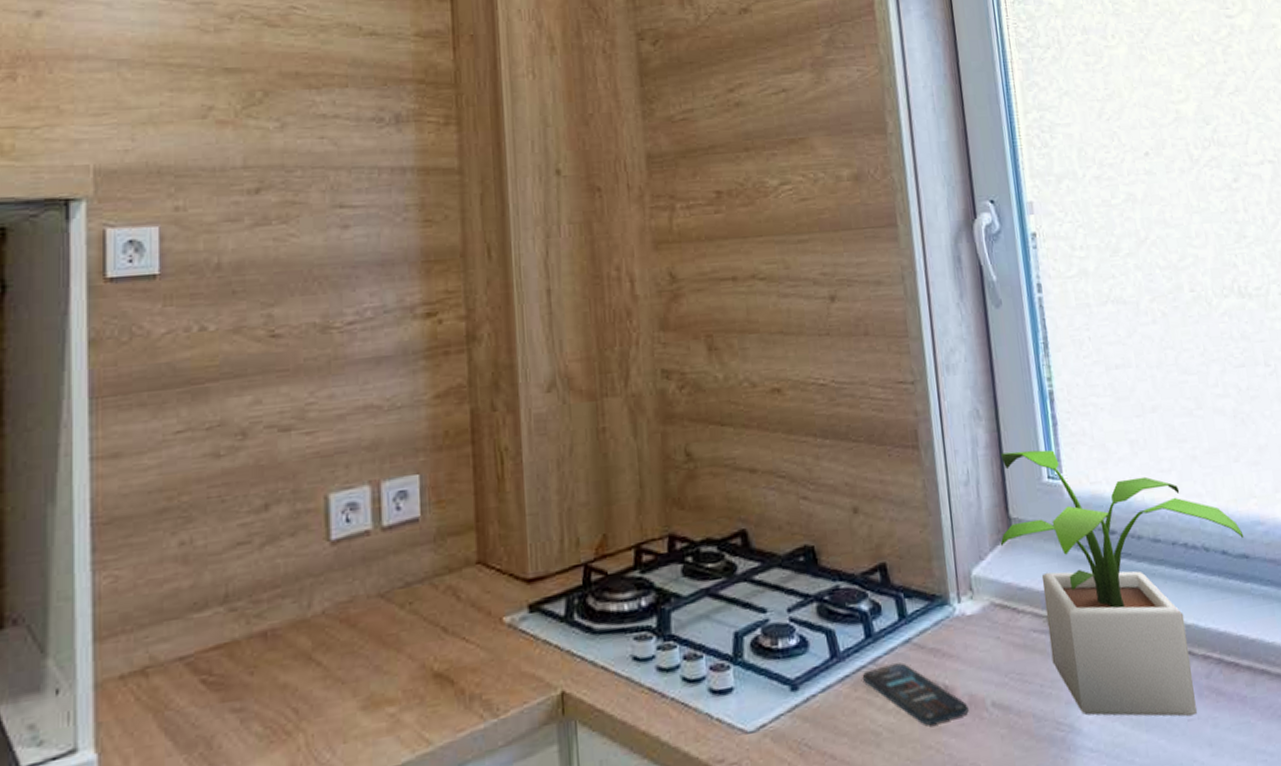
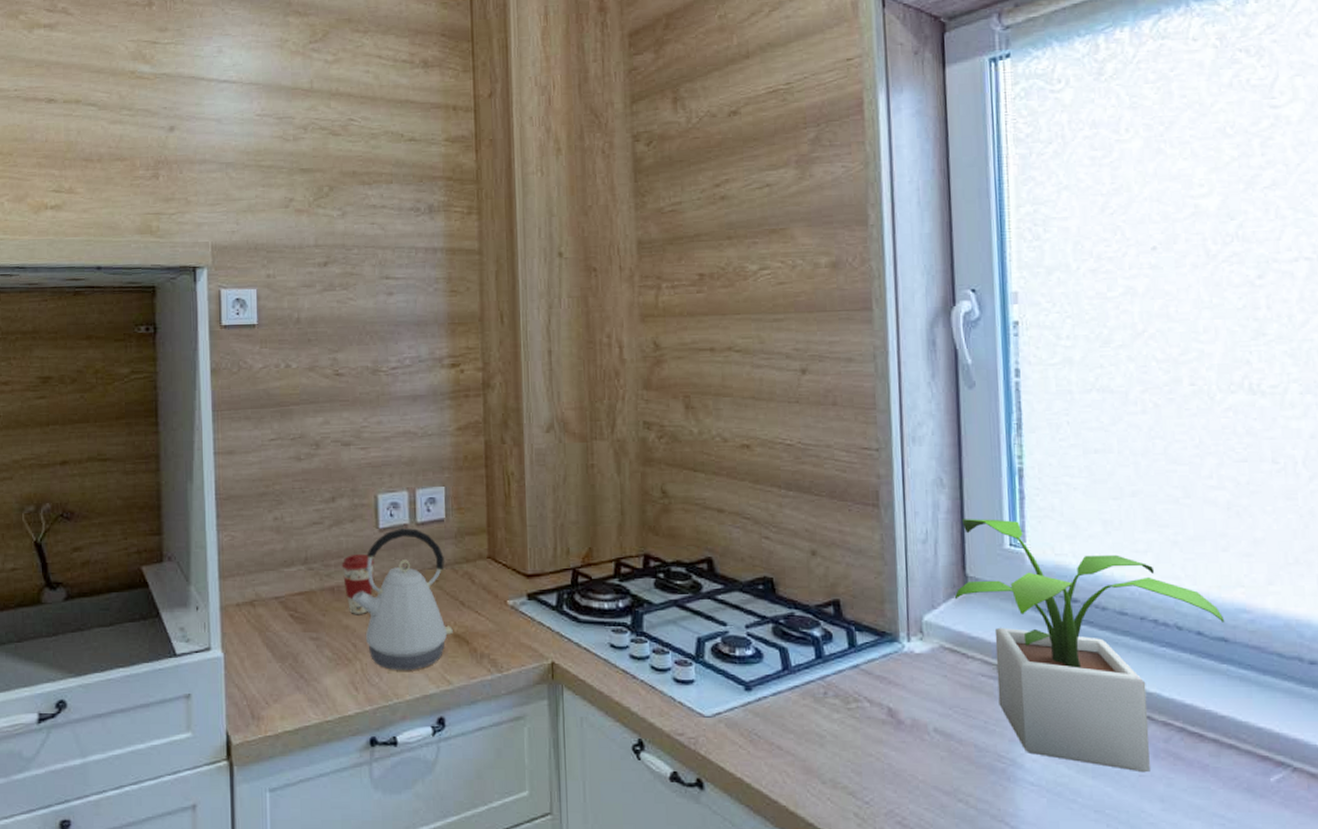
coffee cup: none [278,578,324,666] -> present [341,553,374,614]
kettle: none [293,535,433,738] -> present [352,528,453,670]
smartphone: present [862,663,969,725] -> none [810,683,911,737]

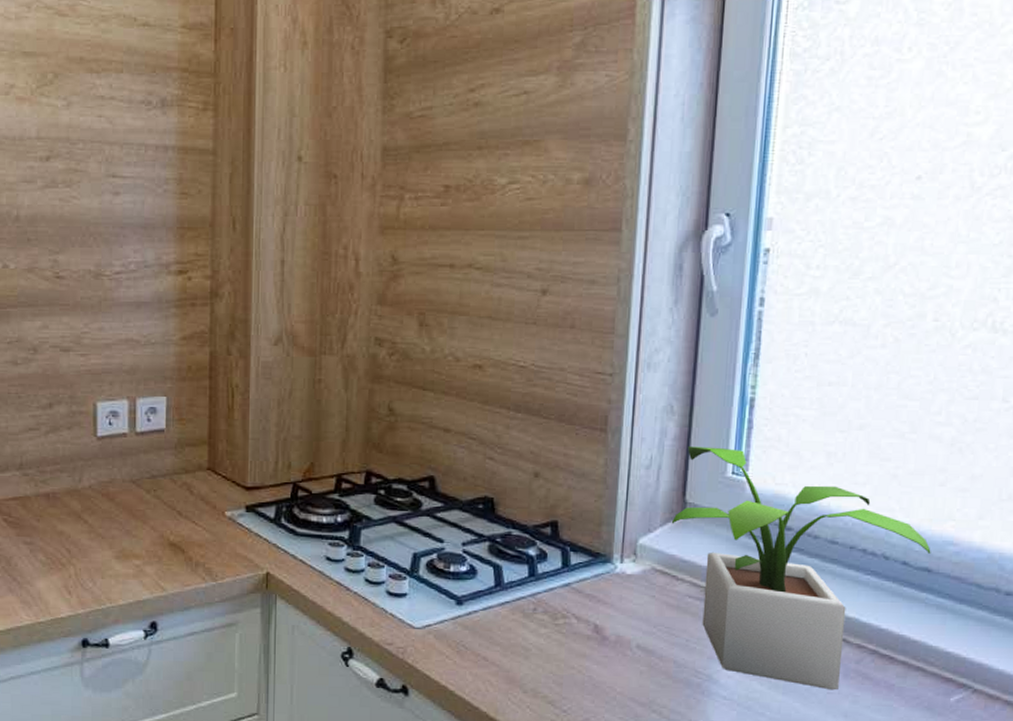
coffee cup: present [341,553,374,614] -> none [57,461,91,521]
kettle: present [352,528,453,670] -> none [68,437,169,576]

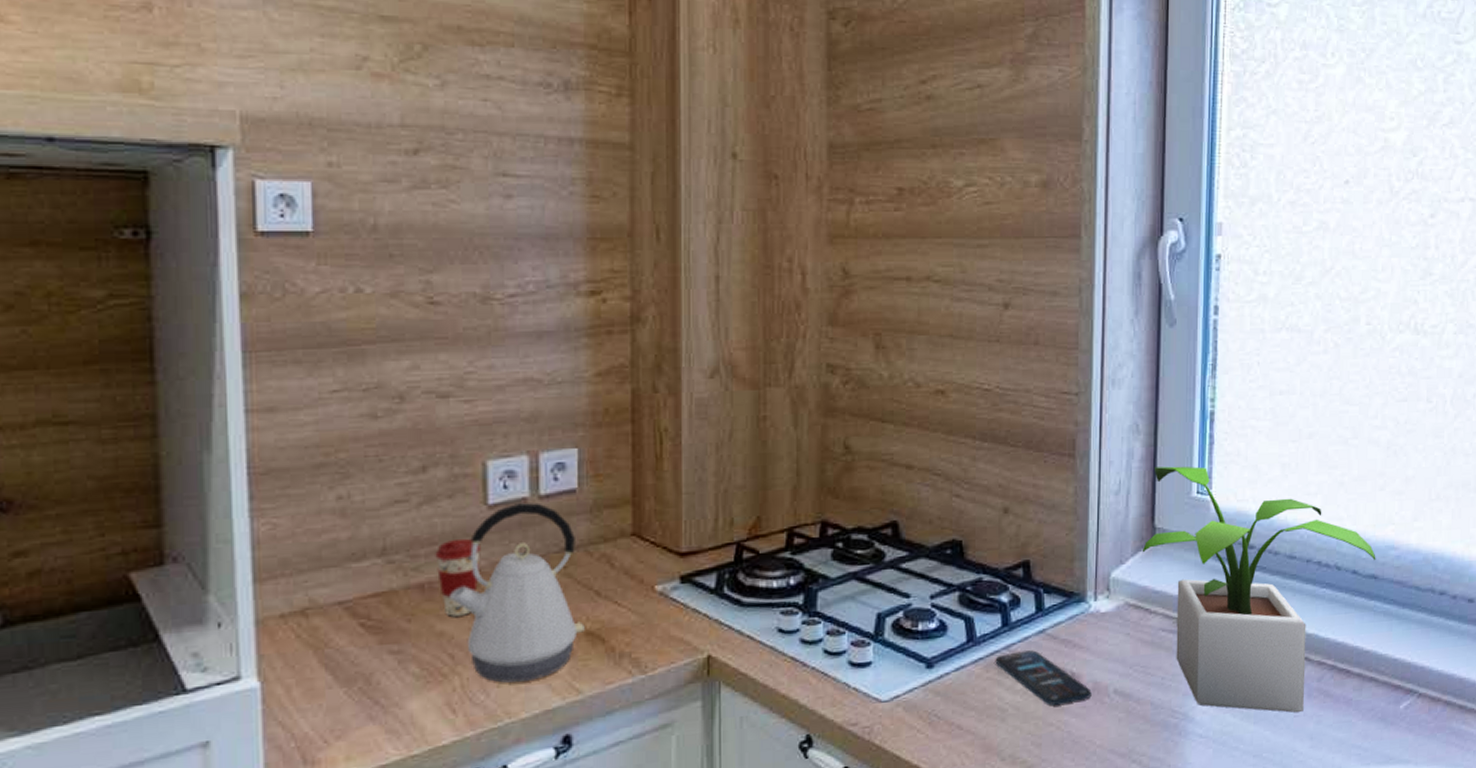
coffee cup: none [57,461,91,521] -> present [435,538,481,617]
kettle: none [68,437,169,576] -> present [450,502,585,683]
smartphone: none [521,600,614,651] -> present [995,650,1092,705]

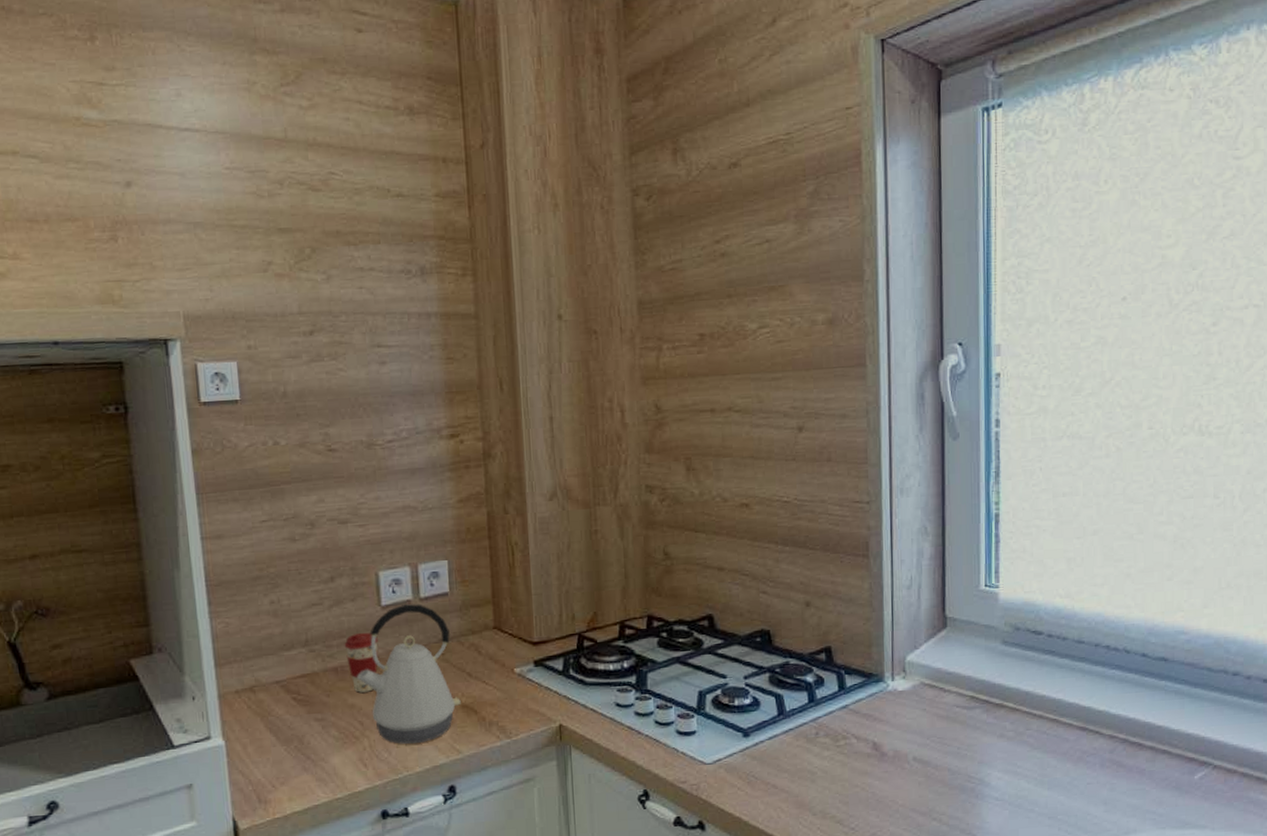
smartphone: present [995,650,1092,705] -> none [803,723,893,770]
potted plant: present [1142,466,1376,713] -> none [934,562,1166,781]

